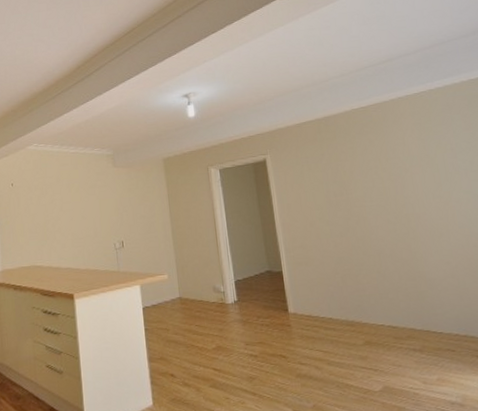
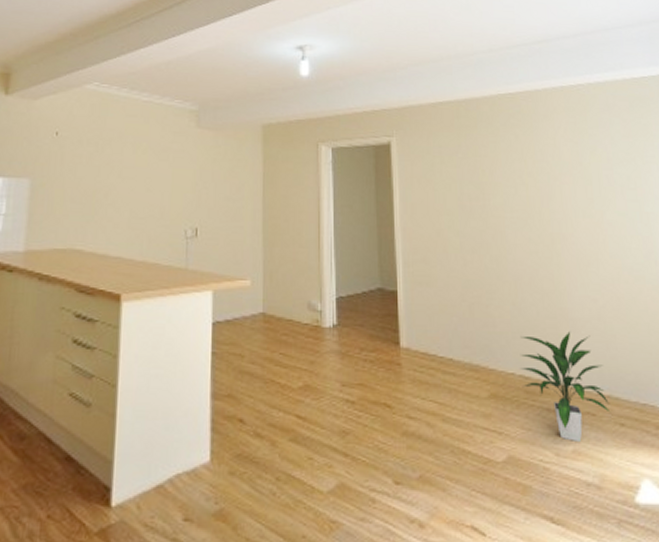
indoor plant: none [386,289,468,373] -> present [520,331,611,443]

